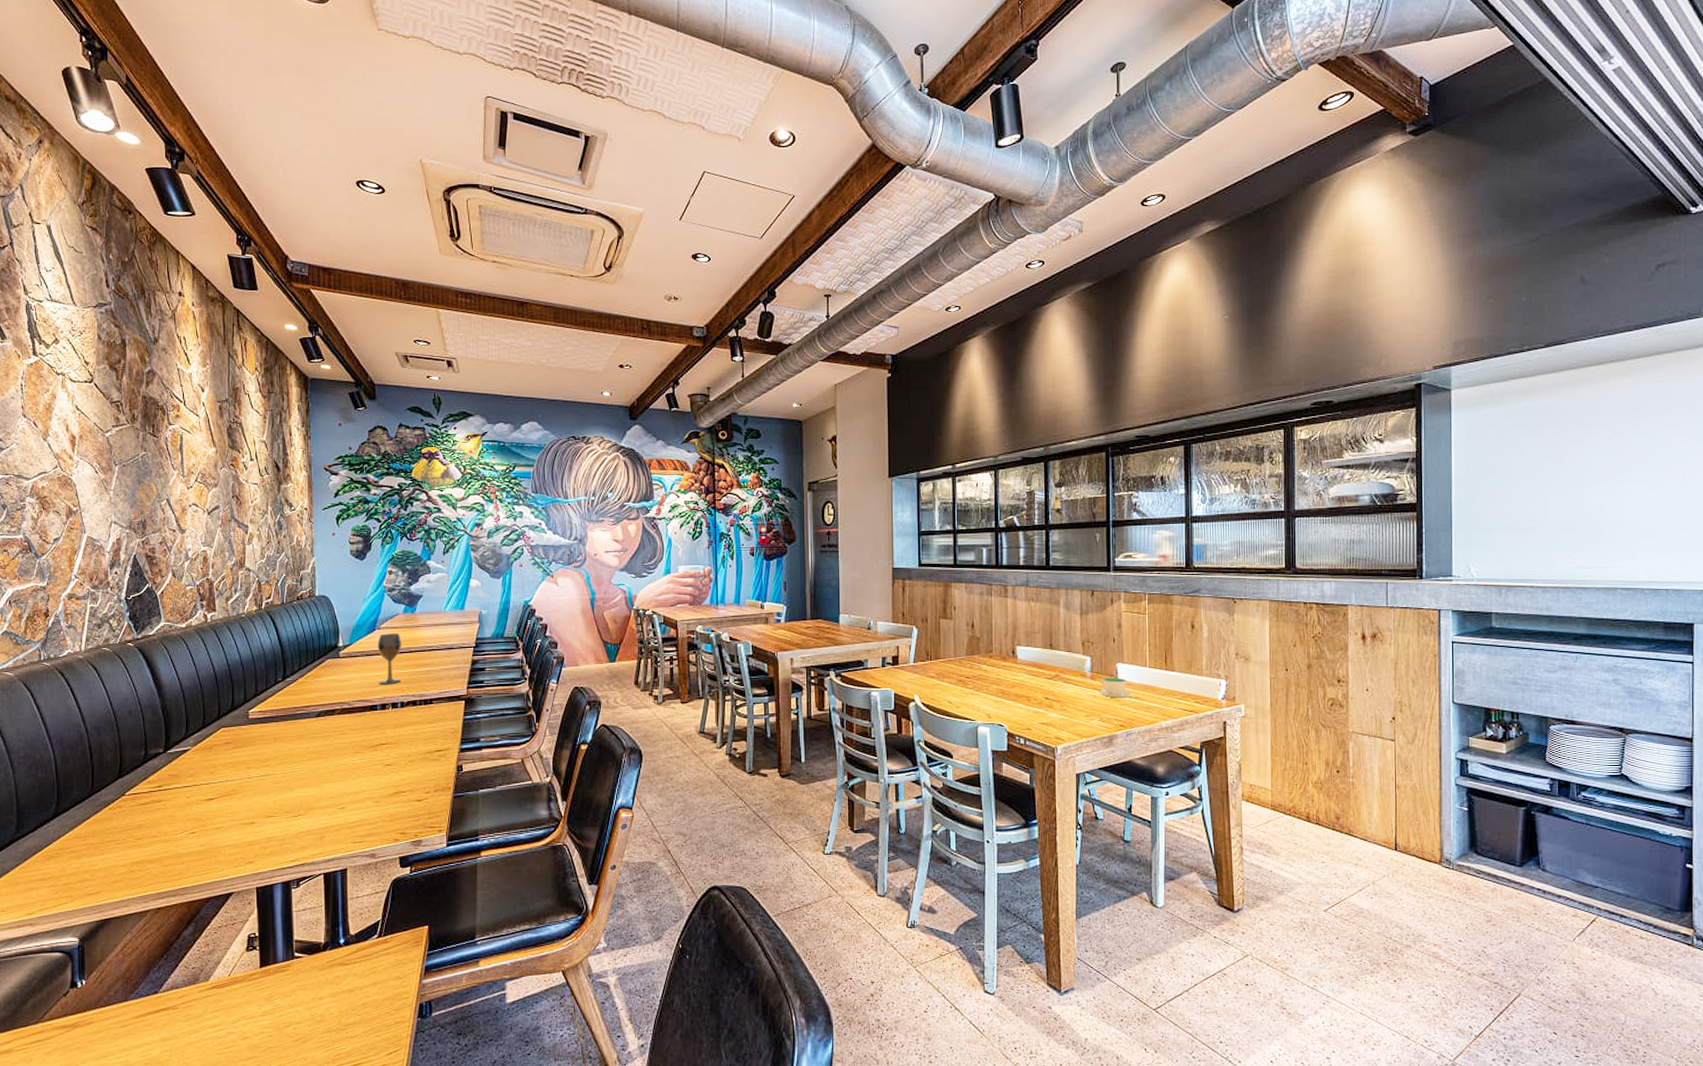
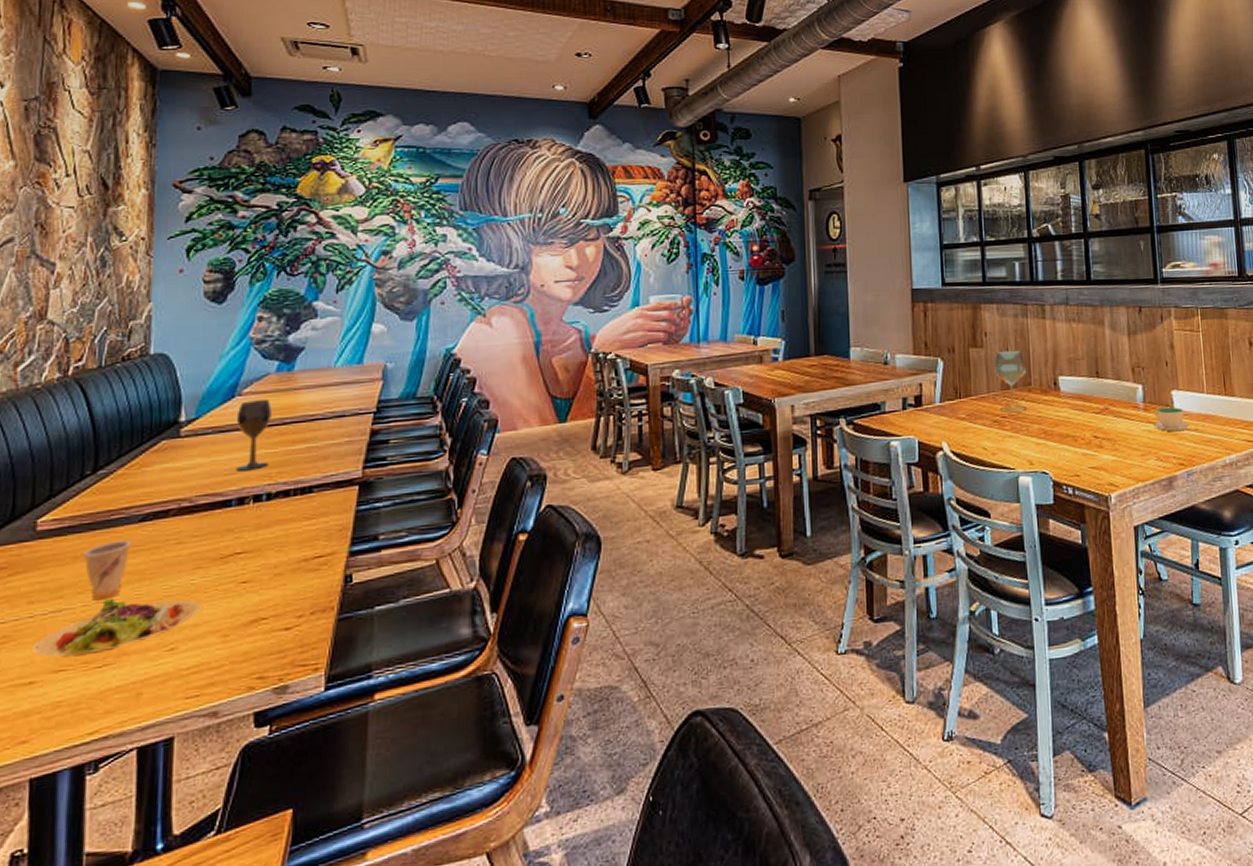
salad plate: none [251,769,361,808] -> present [31,597,202,658]
cup: none [279,729,312,771] -> present [82,540,132,602]
wine glass: none [961,622,989,675] -> present [994,350,1027,413]

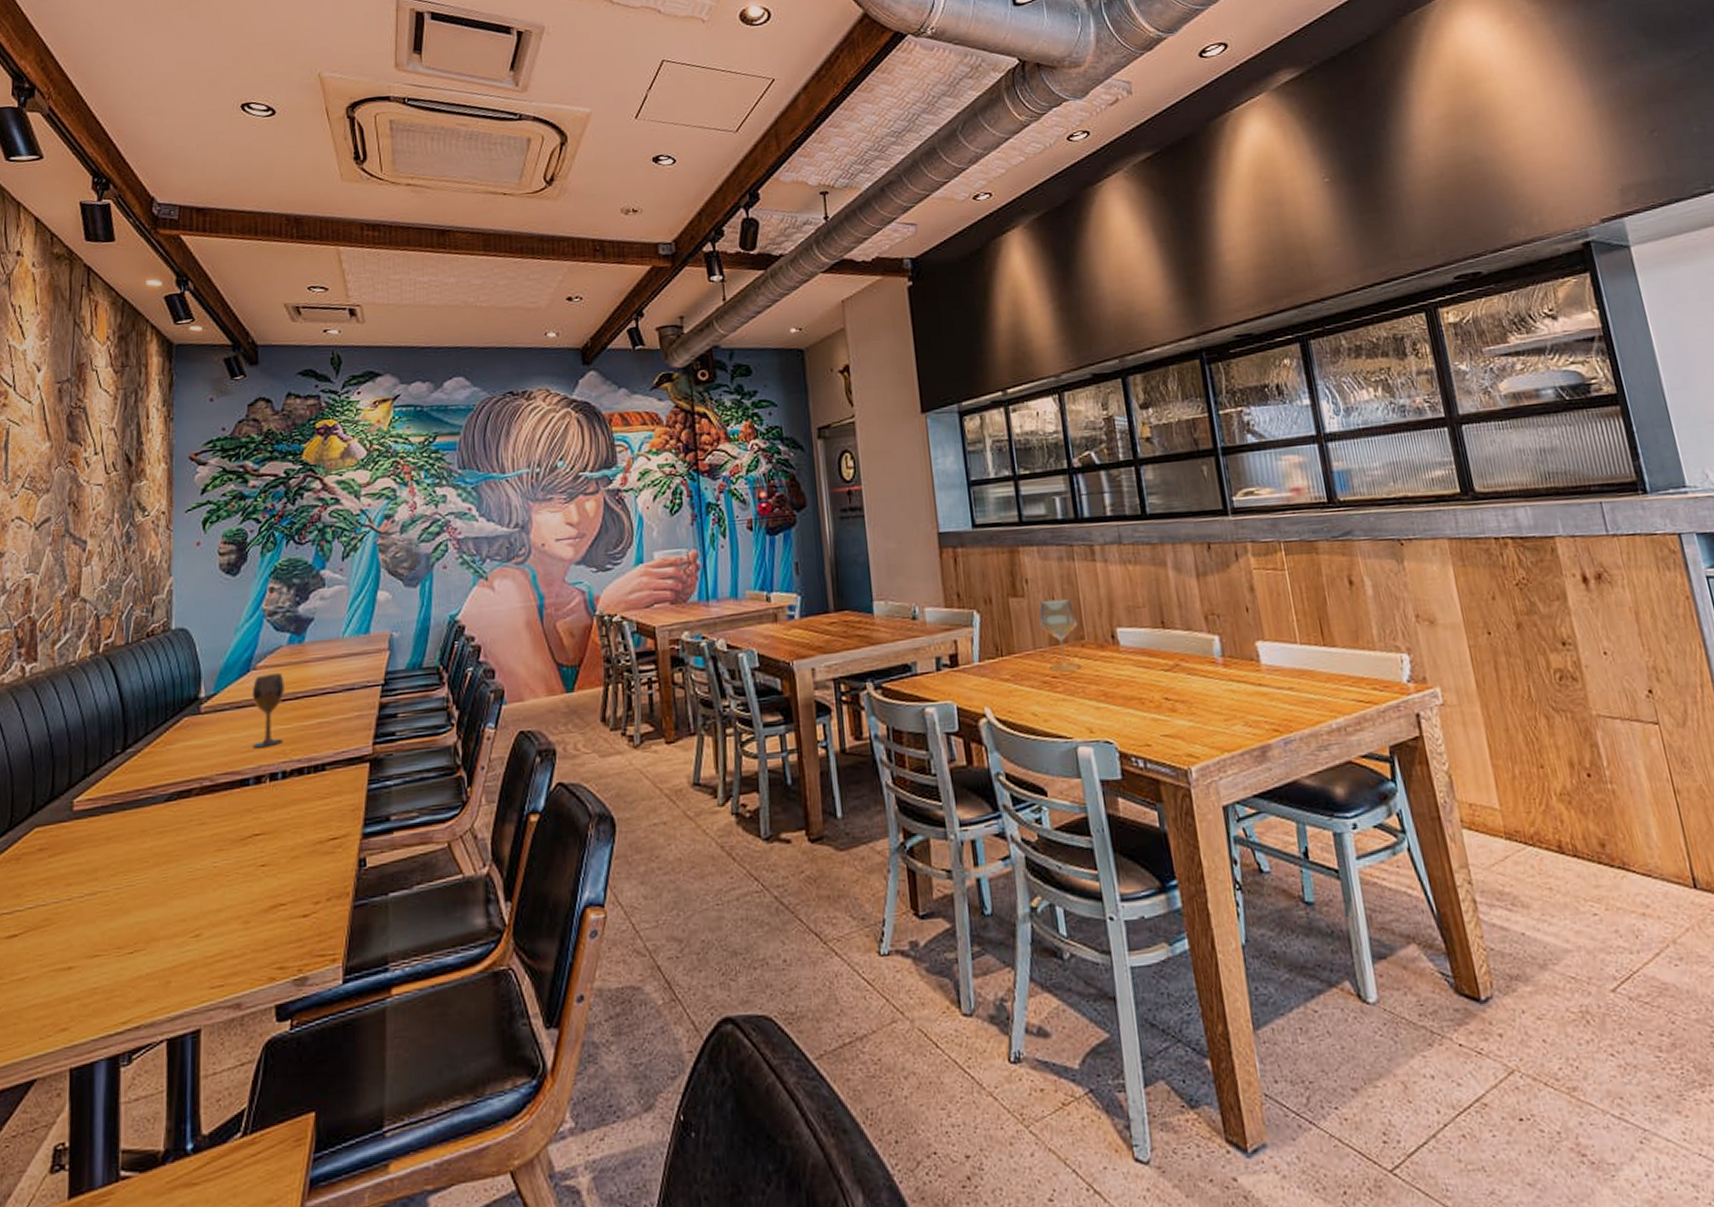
salad plate: present [31,597,202,658] -> none [70,880,224,942]
cup: present [82,540,132,602] -> none [114,820,159,885]
cup: present [1153,407,1189,432] -> none [1236,661,1282,692]

